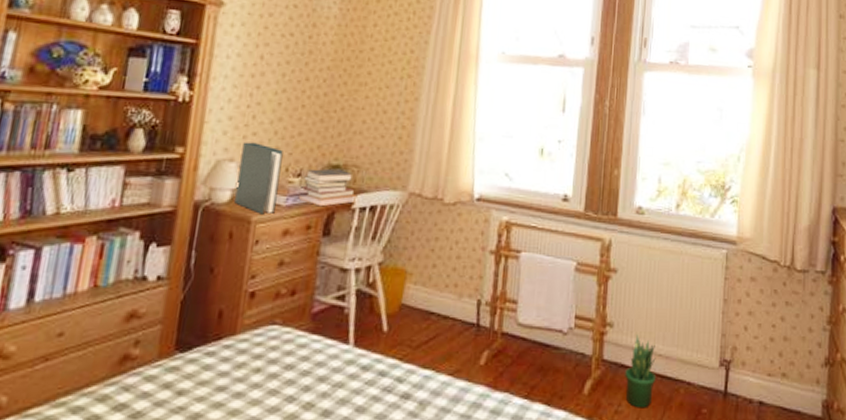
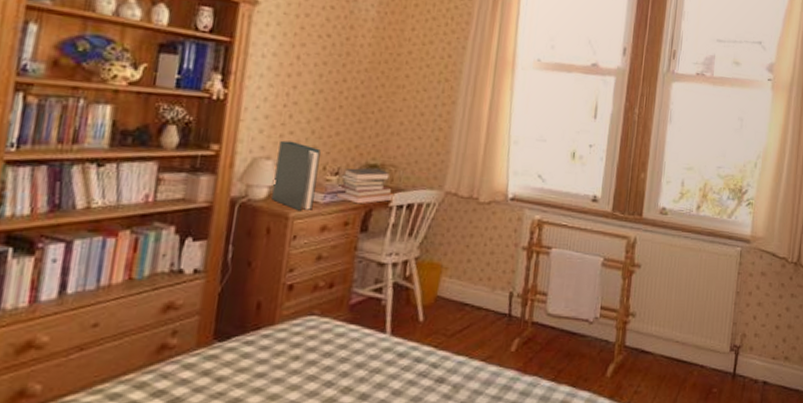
planter: present [625,334,657,409] -> none [644,323,673,389]

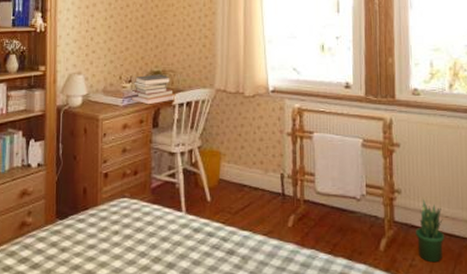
binder: present [271,140,321,211] -> none [85,58,116,113]
planter: none [644,323,673,389] -> present [415,199,445,263]

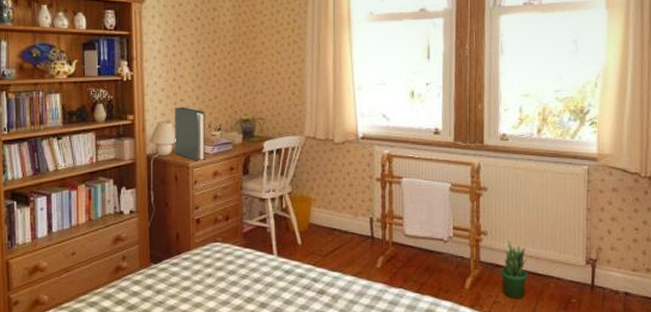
binder: none [85,58,116,113] -> present [175,107,205,161]
books: present [131,74,176,105] -> none [221,122,266,153]

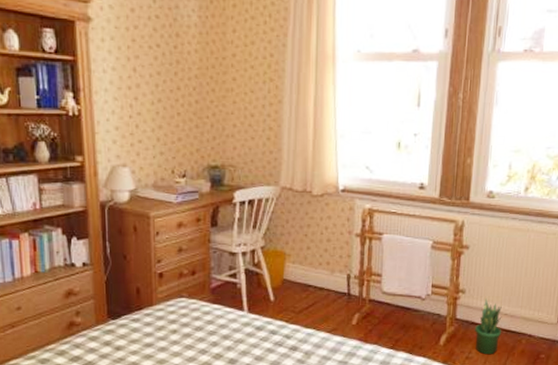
binder: present [175,107,205,161] -> none [132,149,168,211]

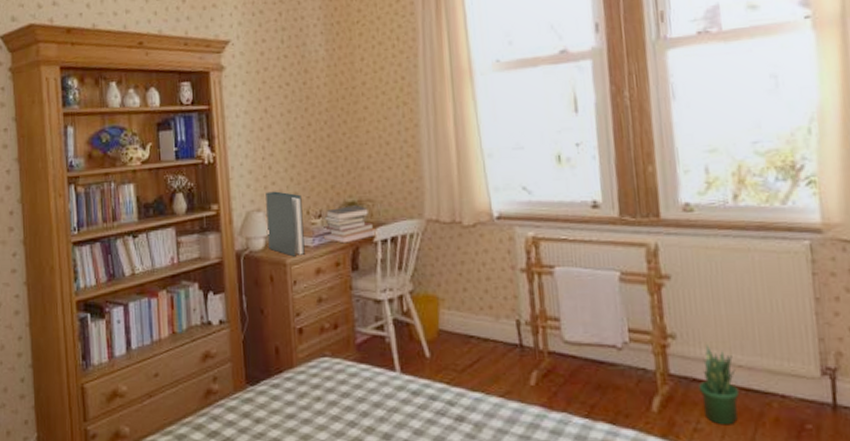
binder: none [132,149,168,211] -> present [265,191,305,257]
books: none [186,169,237,202] -> present [323,205,377,244]

